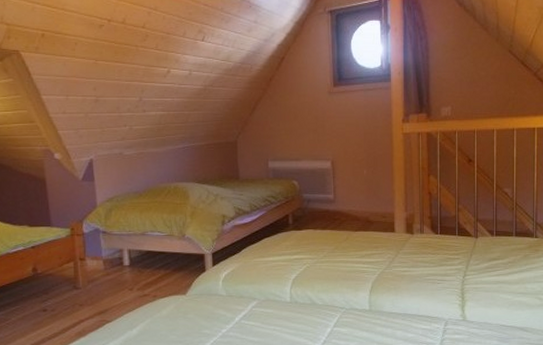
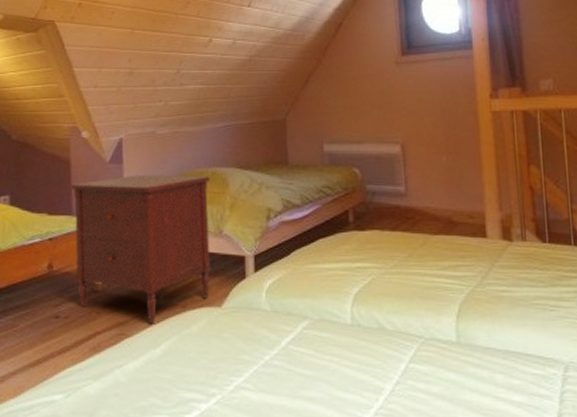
dresser: none [48,190,177,311] -> present [71,175,211,324]

